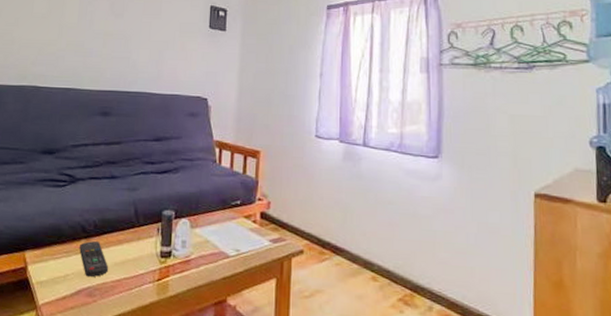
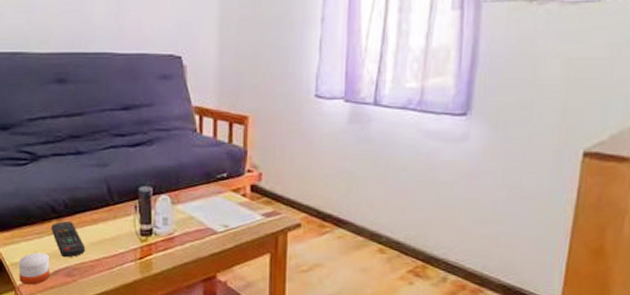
candle: none [42,270,74,305] -> present [18,251,50,285]

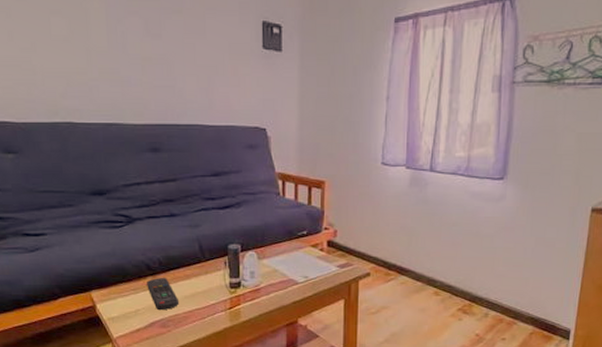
candle: present [18,251,50,285] -> none [115,306,146,337]

